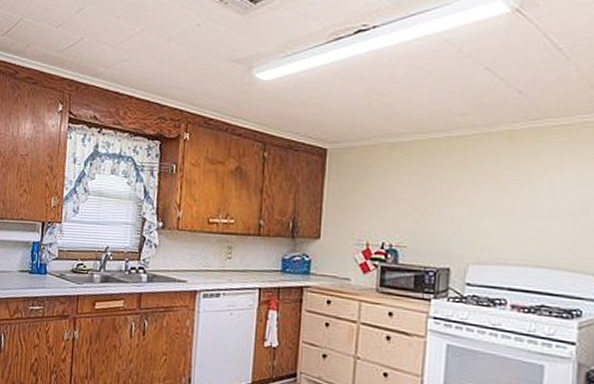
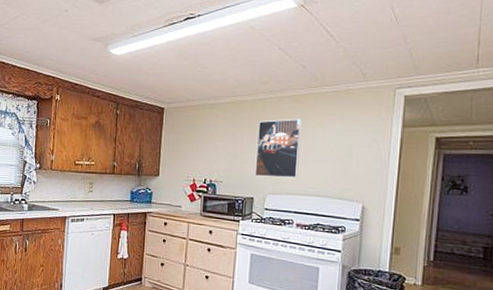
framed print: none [451,162,519,243] -> present [254,118,303,178]

